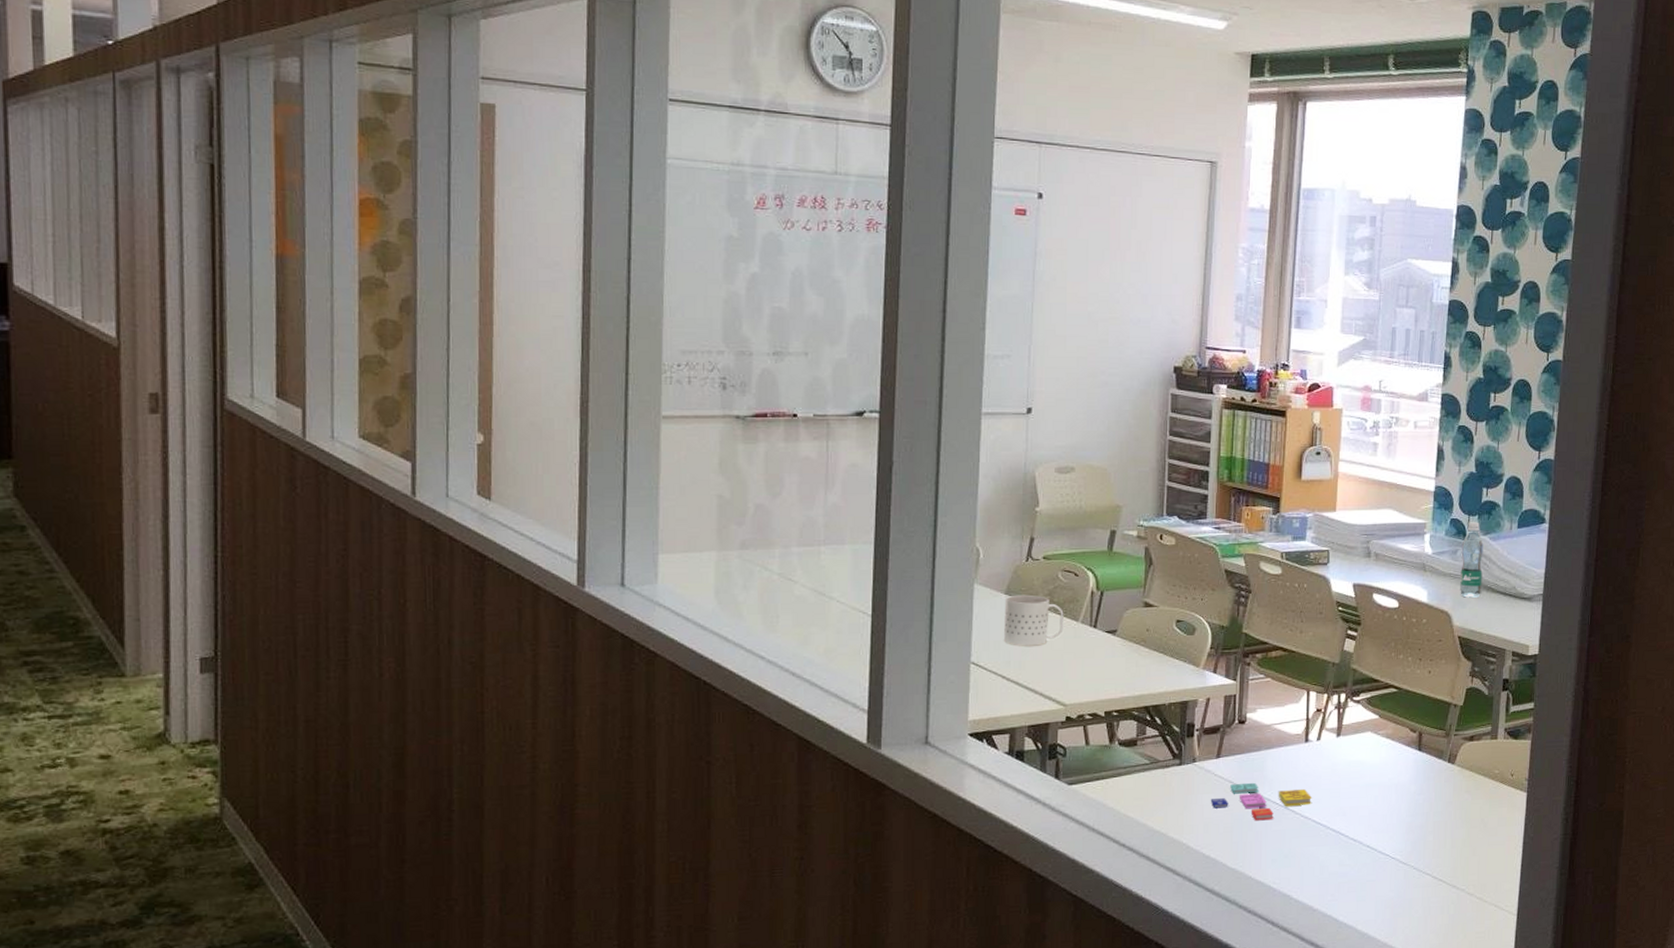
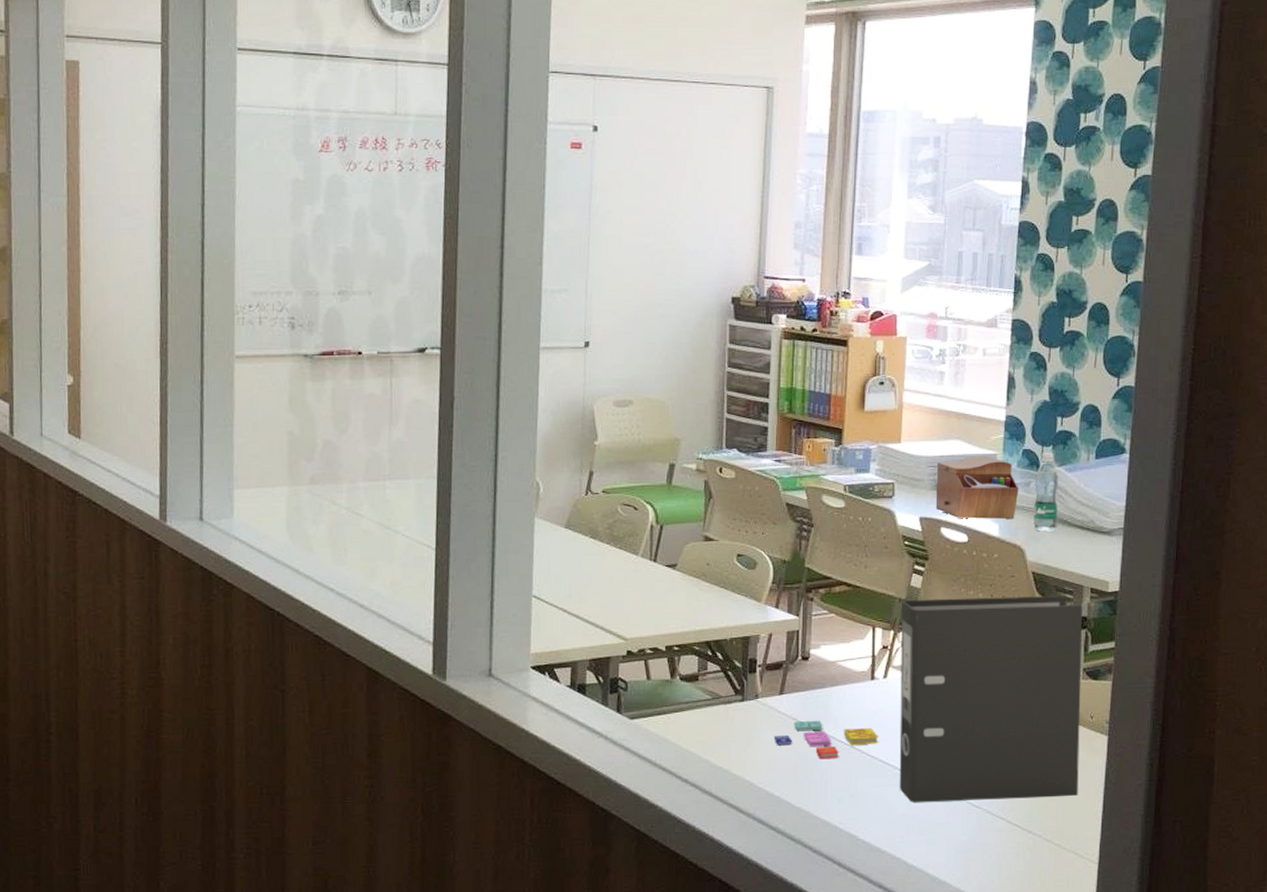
mug: present [1003,594,1064,647] -> none [564,528,624,581]
binder: none [1331,659,1504,861] -> present [899,595,1082,802]
sewing box: none [1368,524,1447,586] -> present [935,455,1019,520]

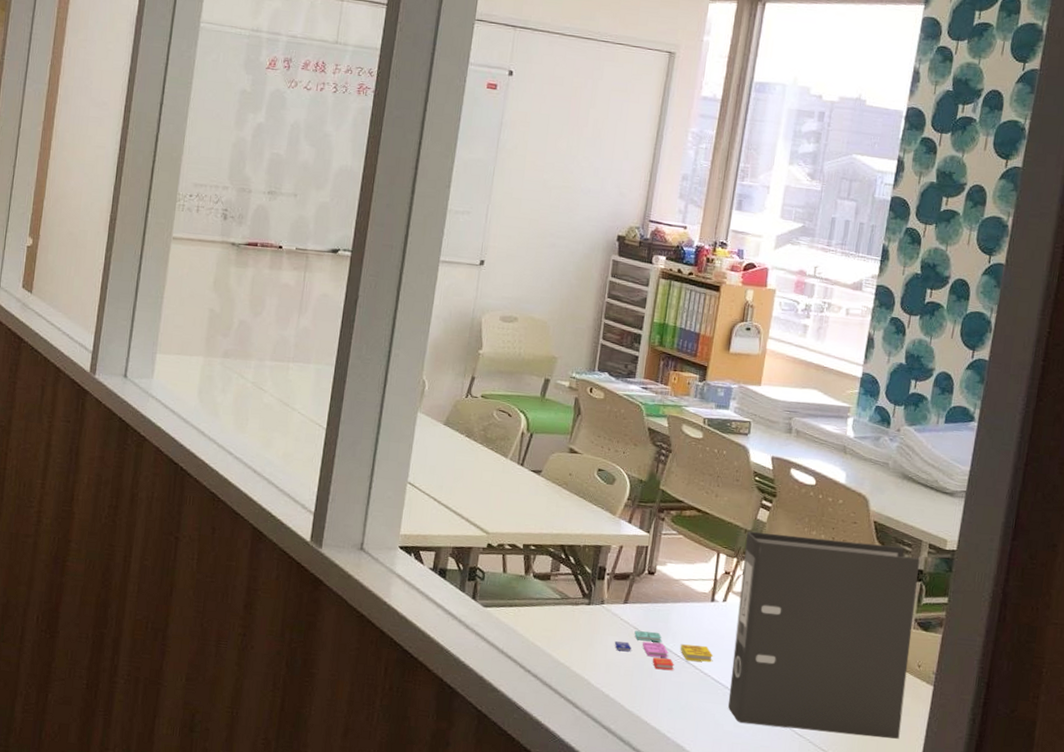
sewing box: present [935,455,1019,520] -> none [787,406,869,470]
bottle: present [1033,452,1059,532] -> none [879,411,908,486]

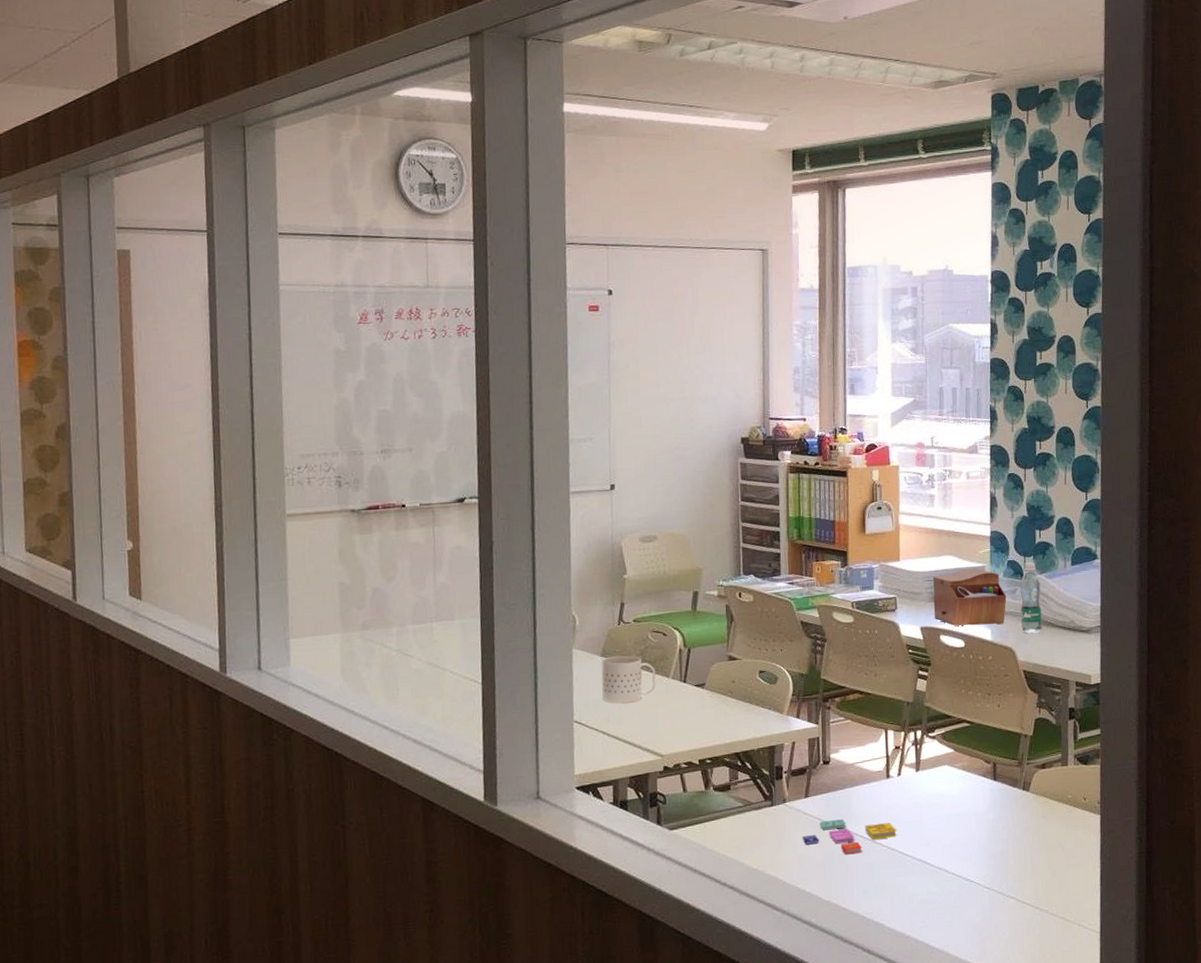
mug: none [438,426,495,476] -> present [601,655,656,704]
binder: present [727,531,920,739] -> none [910,690,1078,889]
sewing box: none [787,406,869,470] -> present [933,568,1007,627]
bottle: none [879,411,908,486] -> present [1020,562,1042,634]

